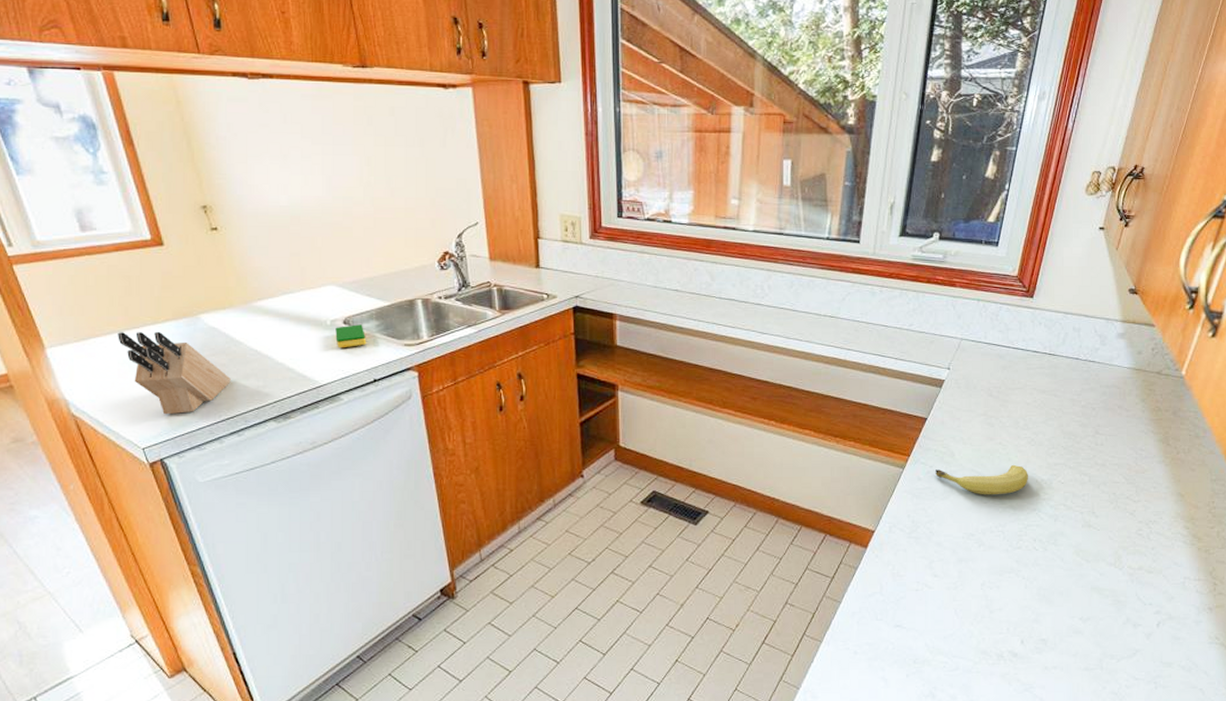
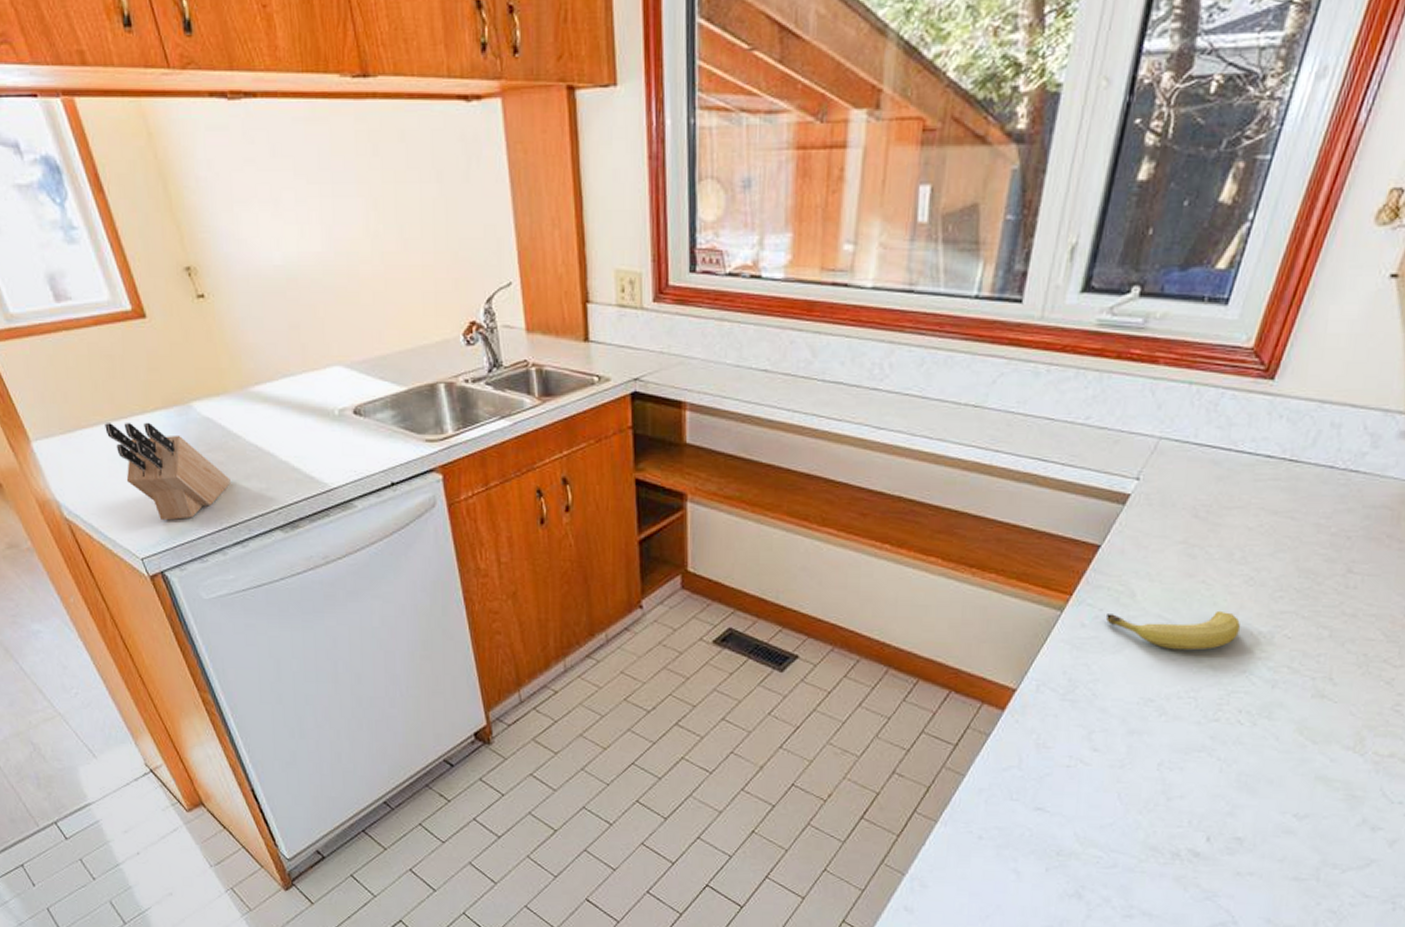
dish sponge: present [335,324,367,349] -> none [345,415,382,444]

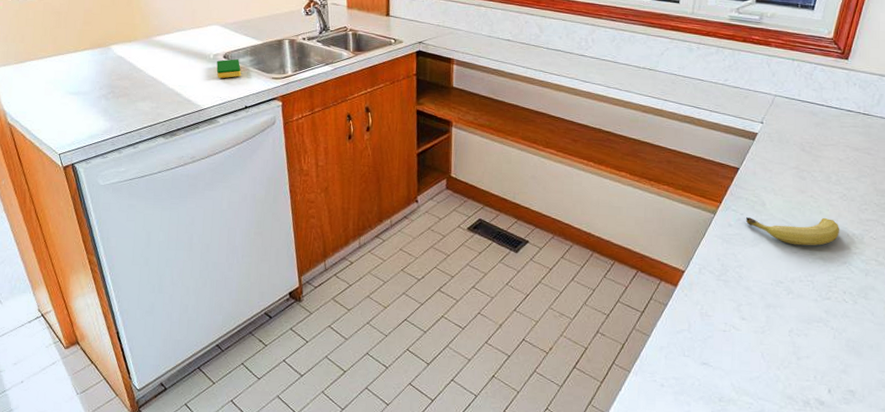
knife block: present [105,422,231,521] -> none [47,57,131,127]
dish sponge: none [345,415,382,444] -> present [216,59,242,79]

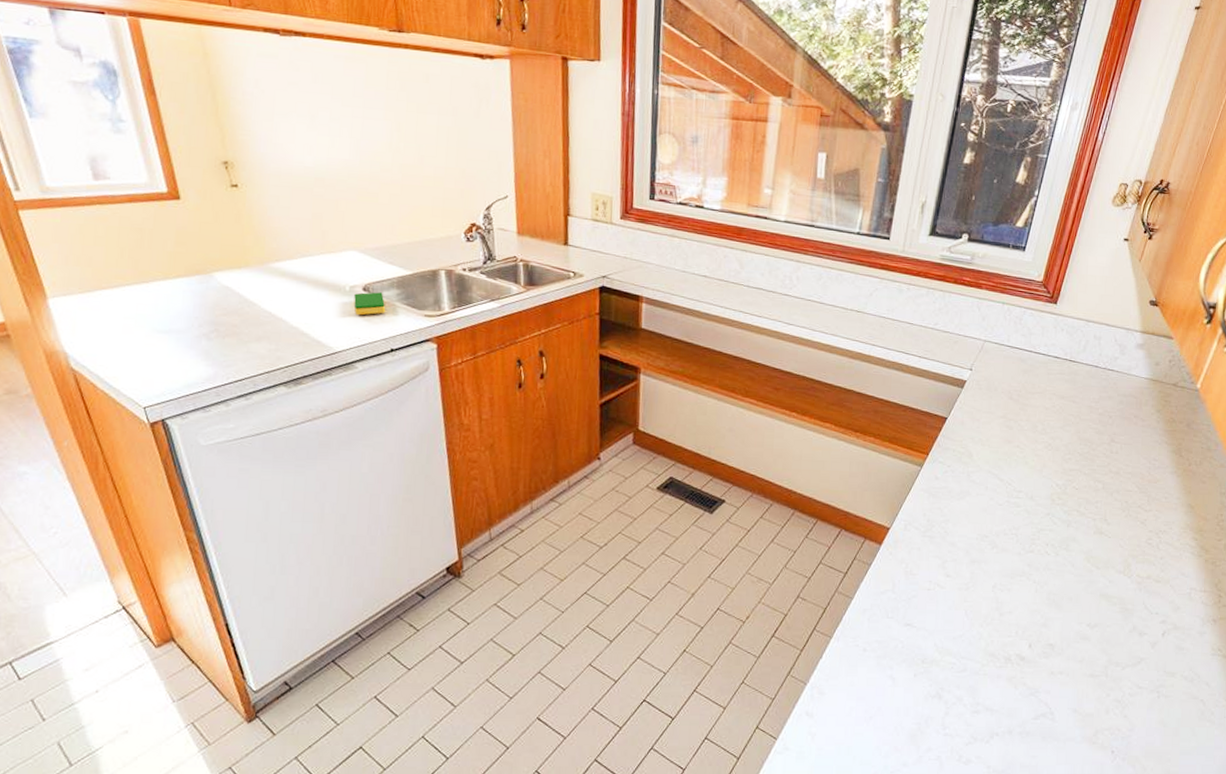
fruit: present [746,217,840,246] -> none [953,469,1045,498]

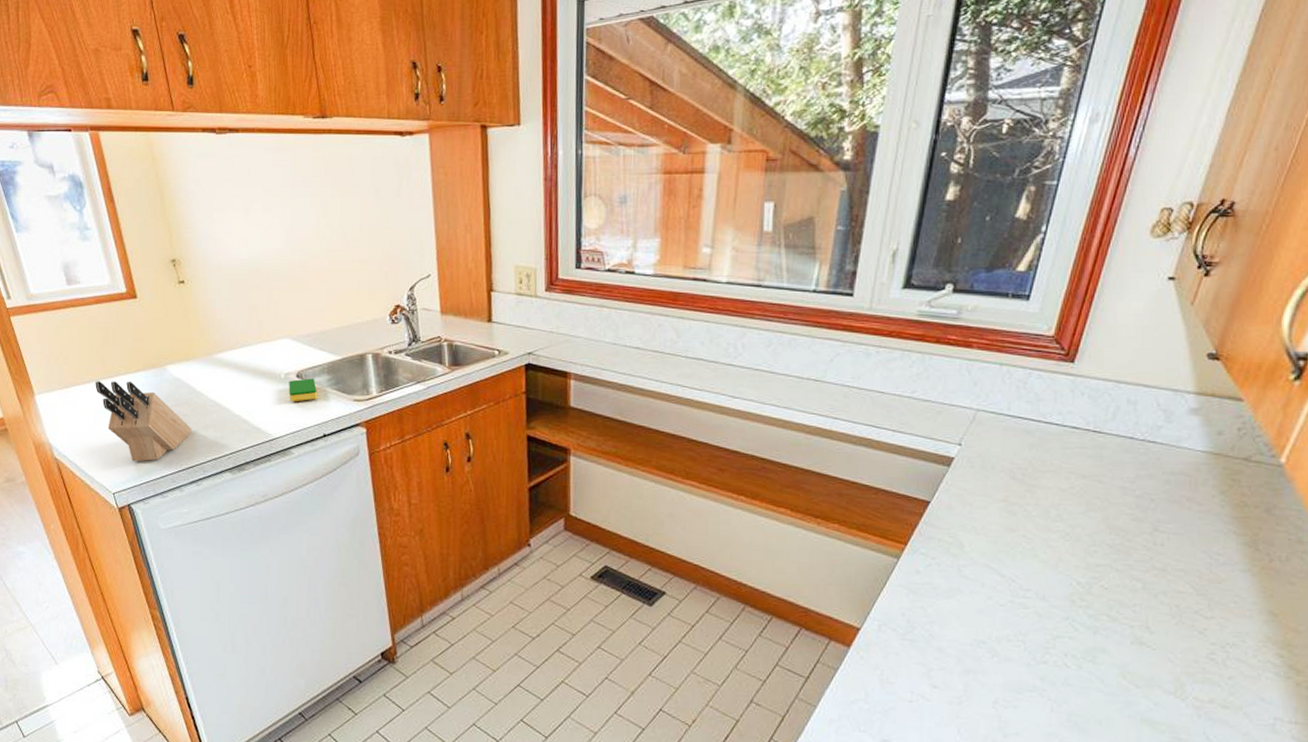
knife block: none [125,286,242,374] -> present [95,381,192,462]

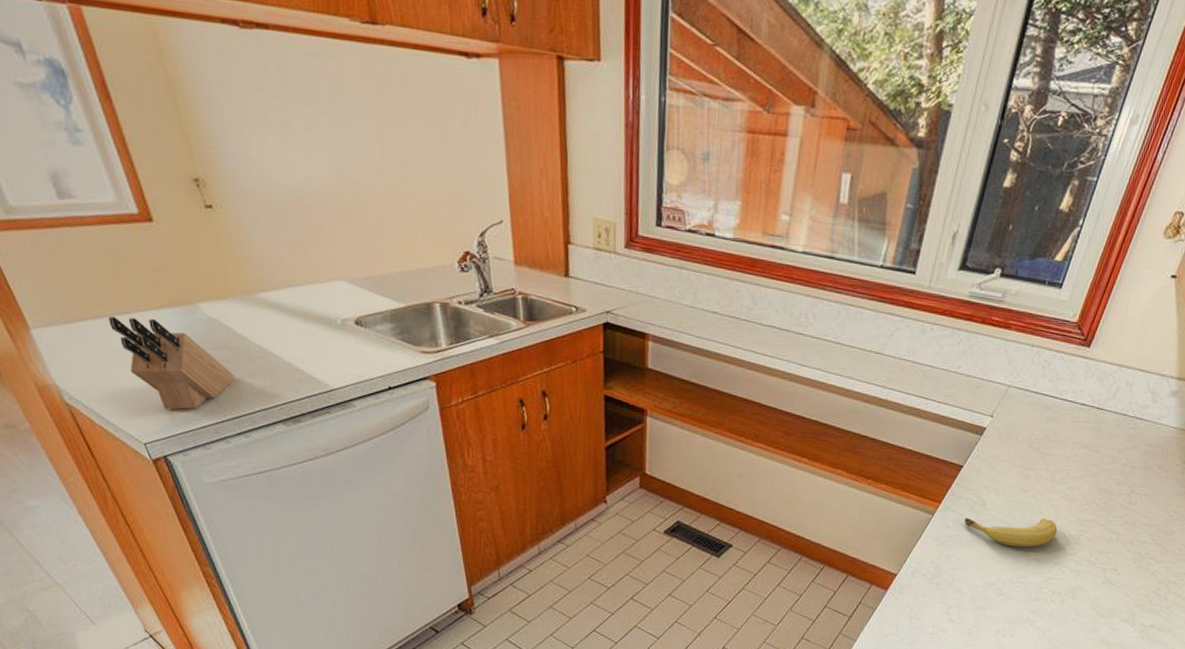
dish sponge: present [289,378,318,402] -> none [347,326,381,351]
fruit: none [939,562,1061,598] -> present [964,518,1058,547]

